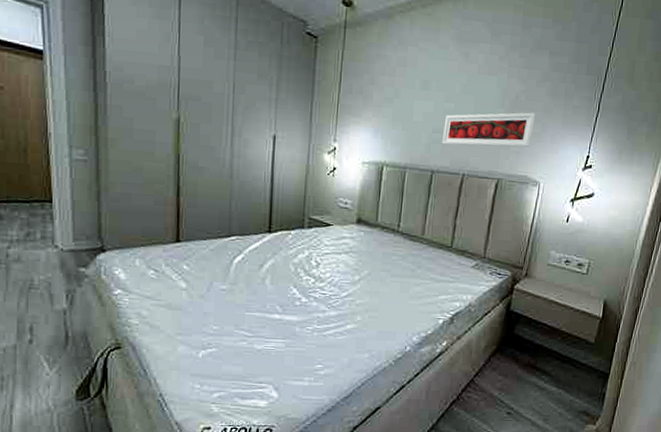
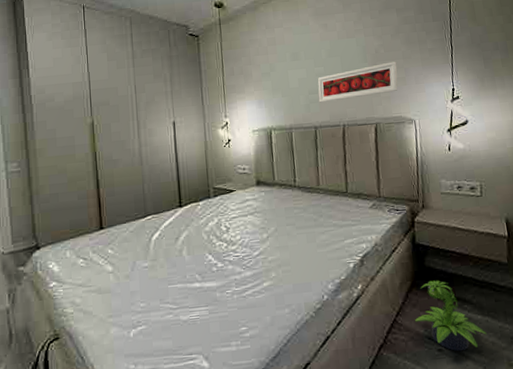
potted plant: none [492,348,557,417] -> present [415,280,487,352]

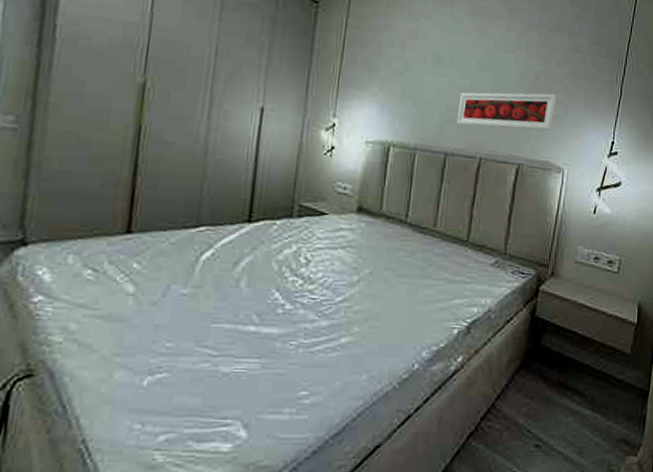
potted plant: present [415,280,487,352] -> none [516,363,592,450]

